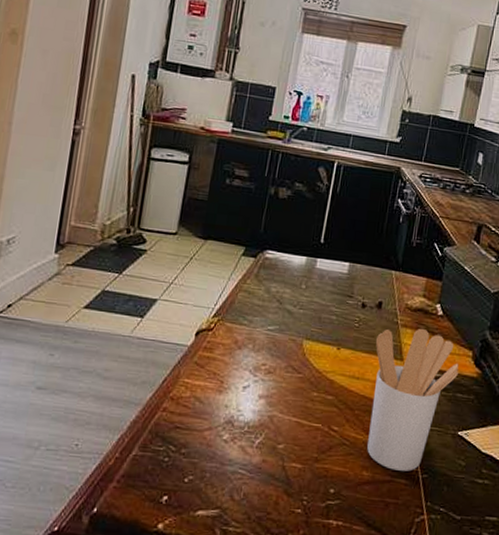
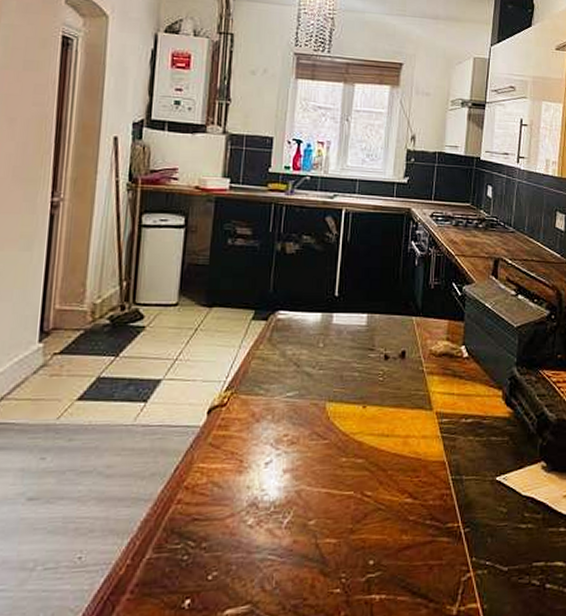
utensil holder: present [367,328,459,471] -> none [402,373,490,529]

